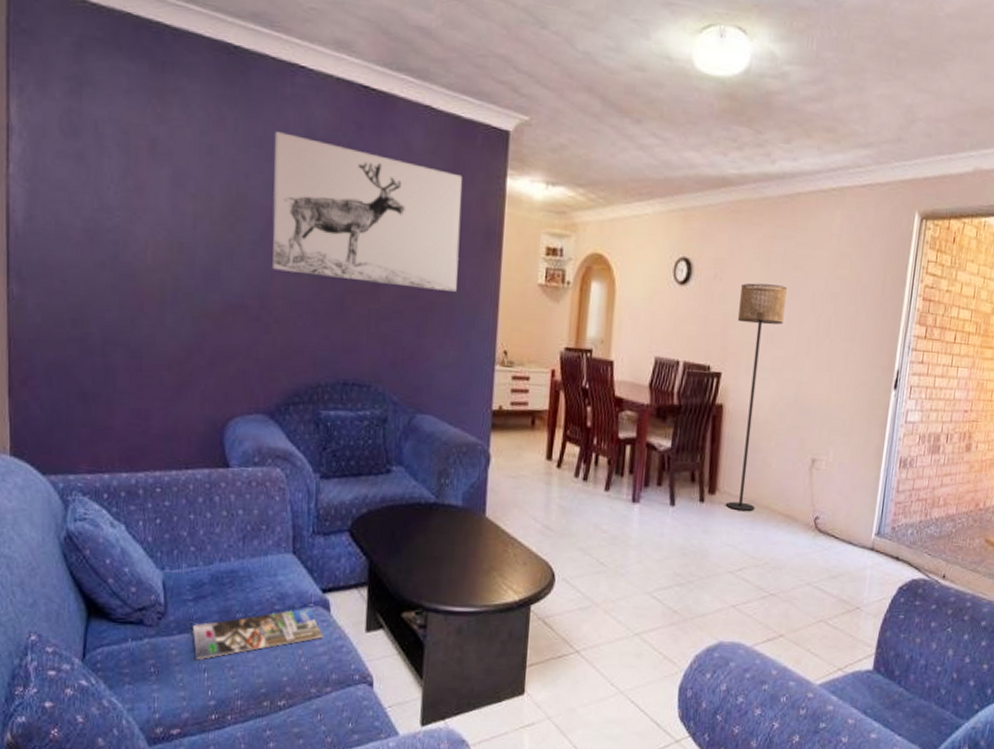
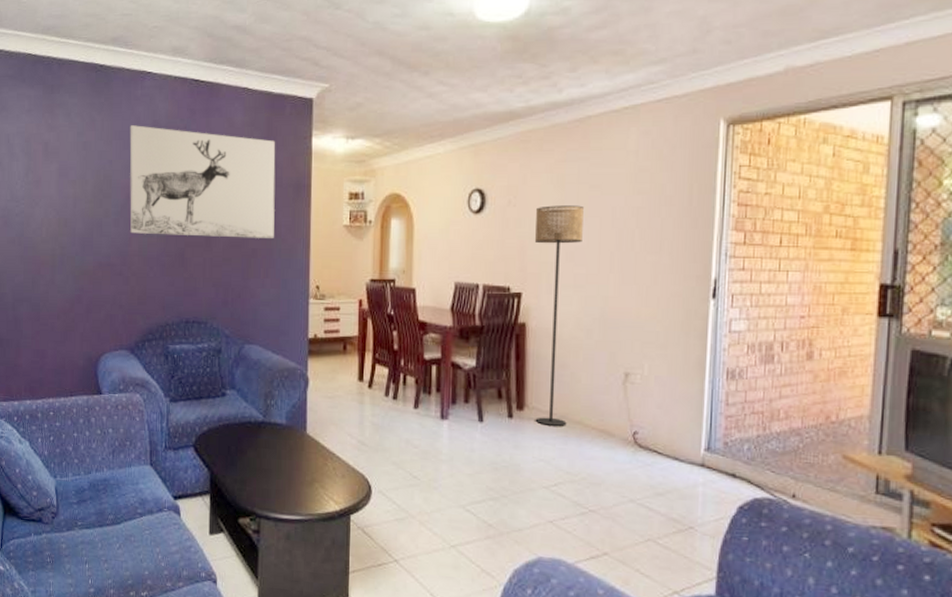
magazine: present [193,608,324,660] -> none [77,512,176,554]

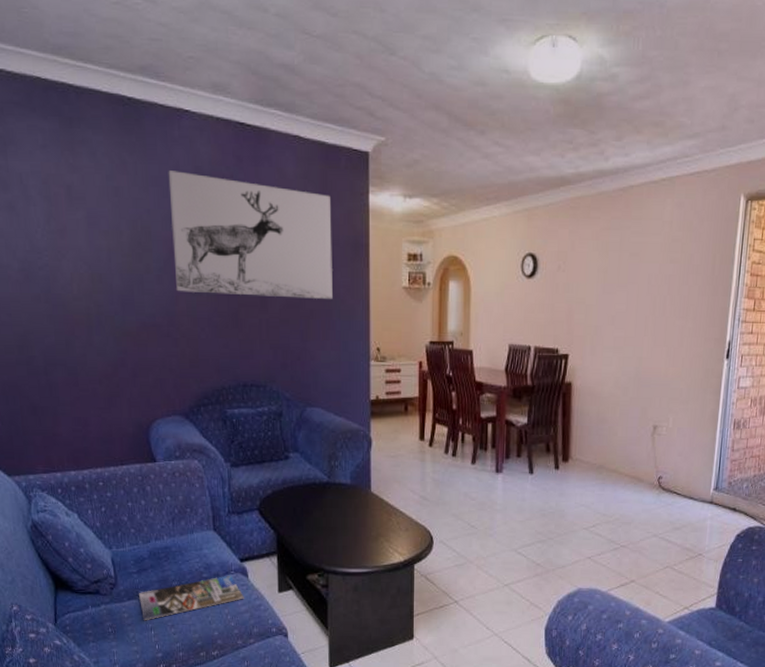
magazine: none [77,512,176,554] -> present [139,575,244,621]
floor lamp: present [535,205,584,426] -> none [578,271,624,475]

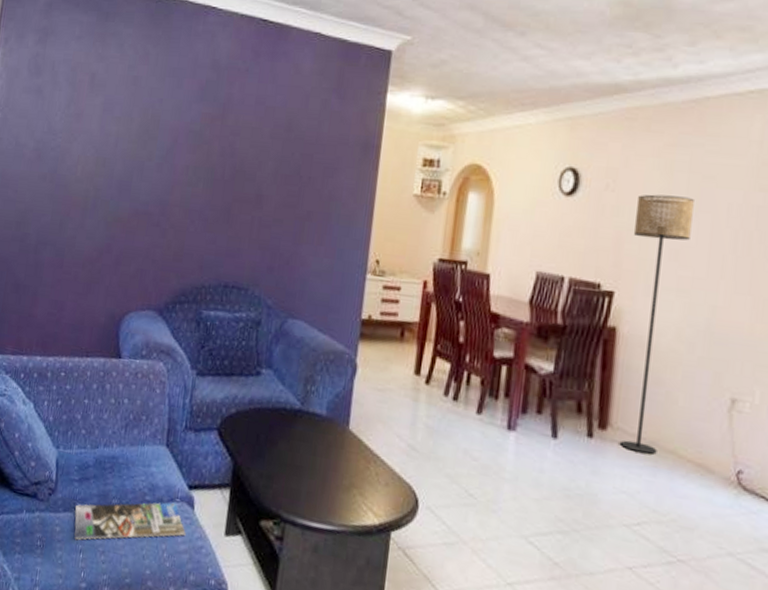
wall art: present [168,171,333,299] -> none [174,63,345,201]
floor lamp: none [578,271,624,475] -> present [619,194,694,455]

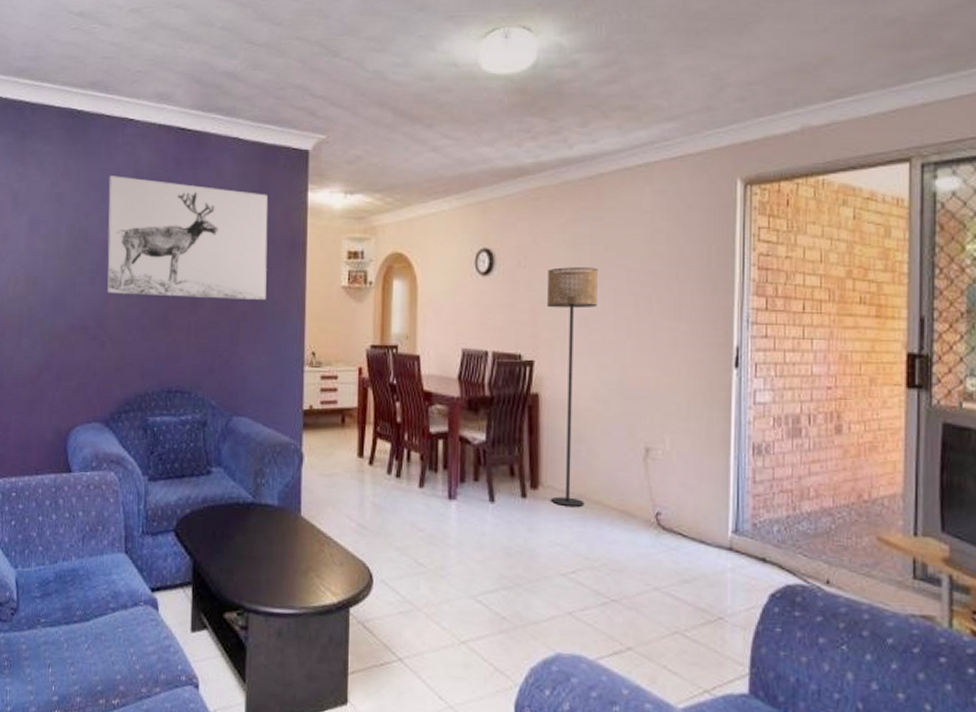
magazine: present [74,502,186,540] -> none [40,606,153,656]
wall art: none [174,63,345,201] -> present [107,176,269,300]

